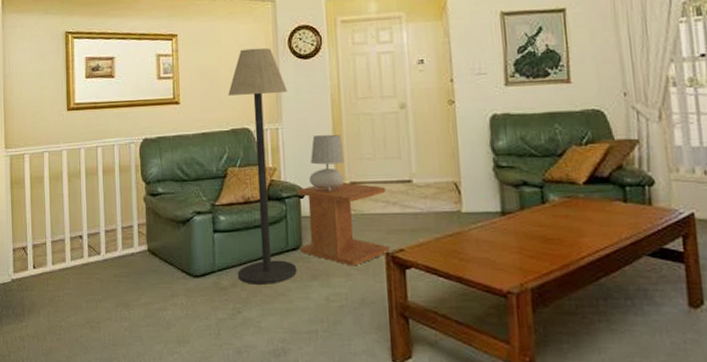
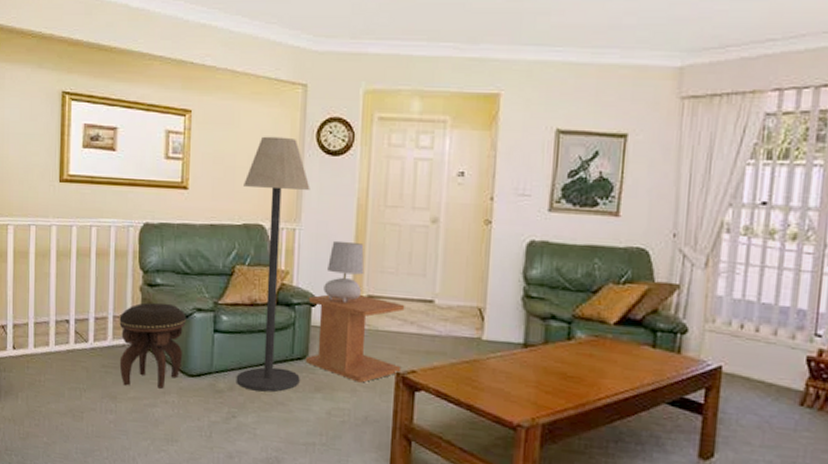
footstool: none [127,210,187,293] -> present [119,302,186,389]

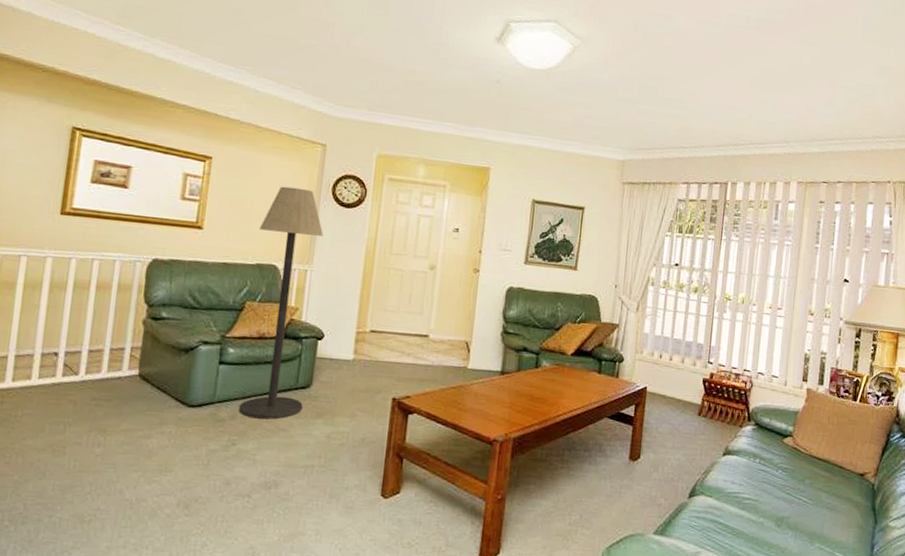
footstool: present [119,302,186,389] -> none [112,335,191,420]
side table: present [305,294,405,383] -> none [309,329,404,408]
table lamp: present [323,240,365,304] -> none [330,281,370,338]

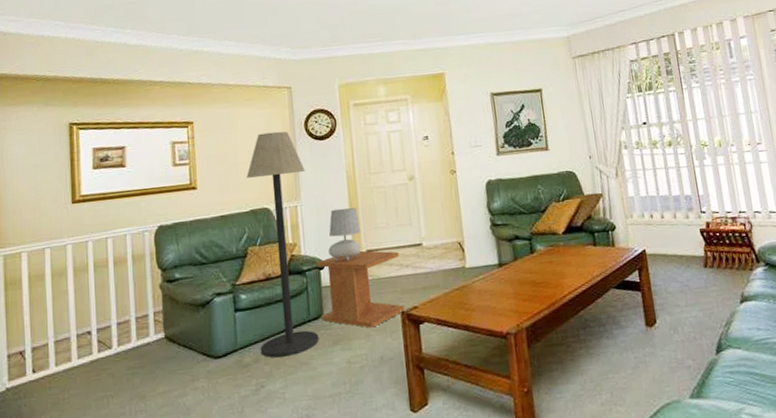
side table: none [309,329,404,408] -> present [316,251,405,328]
table lamp: none [330,281,370,338] -> present [328,208,362,262]

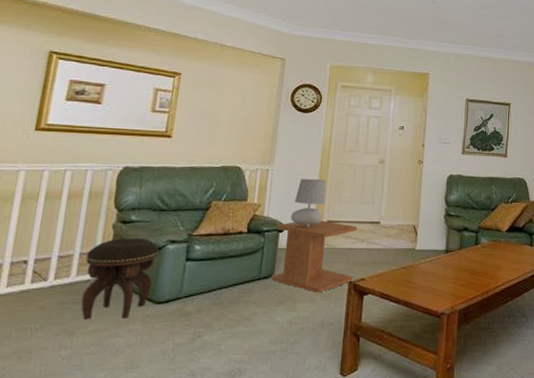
footstool: none [142,294,207,383] -> present [81,237,159,320]
floor lamp: present [247,131,319,358] -> none [204,96,284,310]

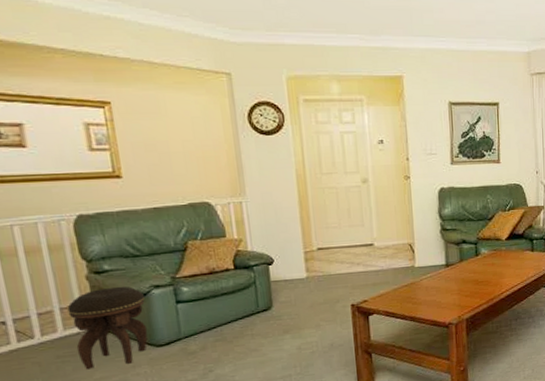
side table: present [271,221,358,293] -> none [264,249,355,319]
table lamp: present [290,178,326,228] -> none [277,206,312,258]

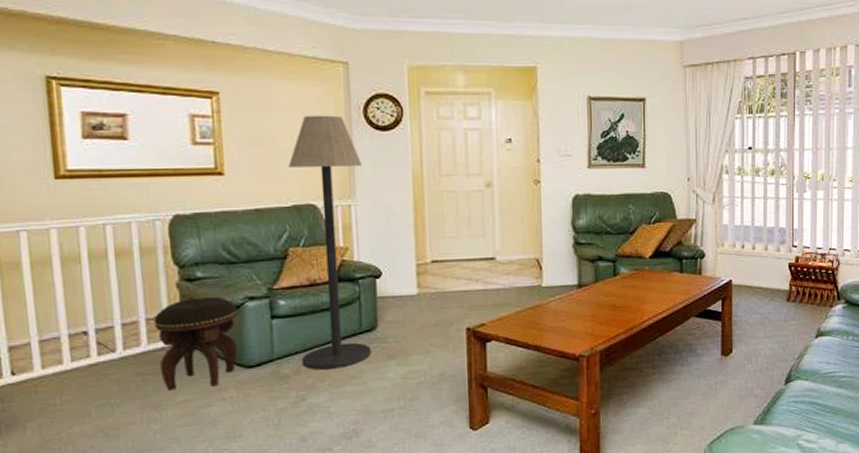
floor lamp: none [182,121,269,346] -> present [288,115,371,370]

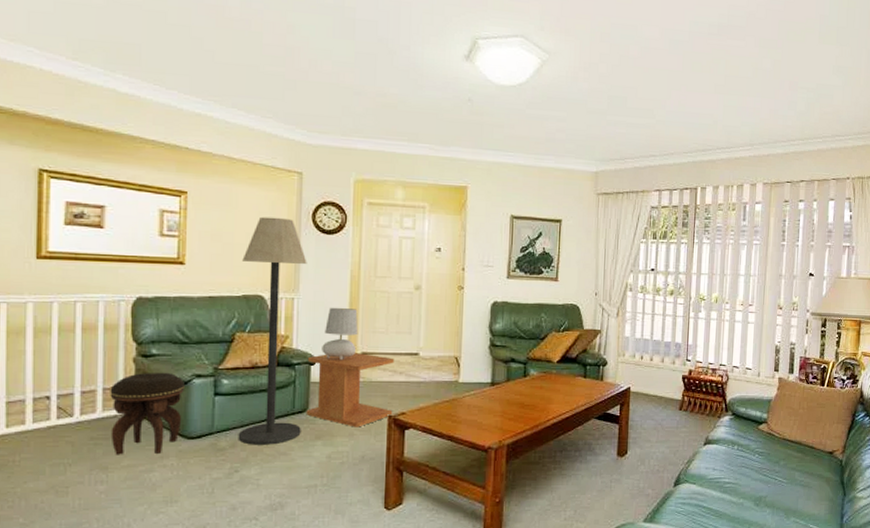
side table: none [371,261,471,344] -> present [306,353,395,427]
table lamp: none [386,212,426,271] -> present [322,307,359,361]

